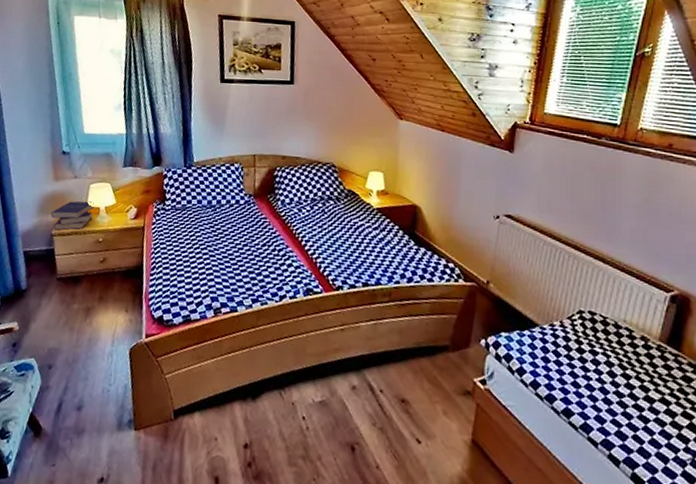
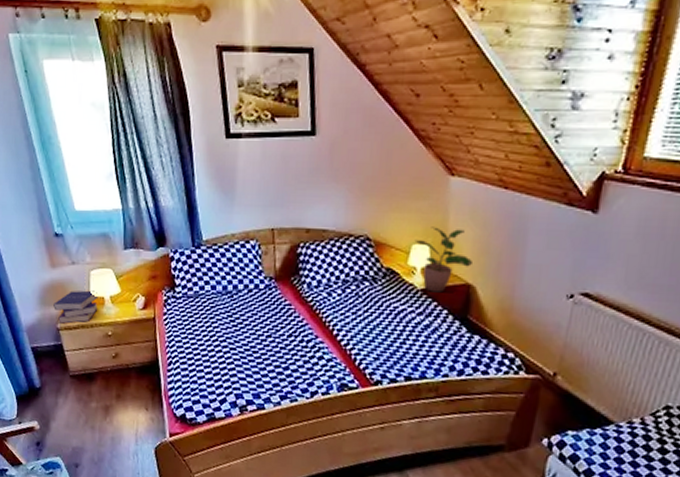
potted plant: none [371,158,418,212] -> present [414,226,472,293]

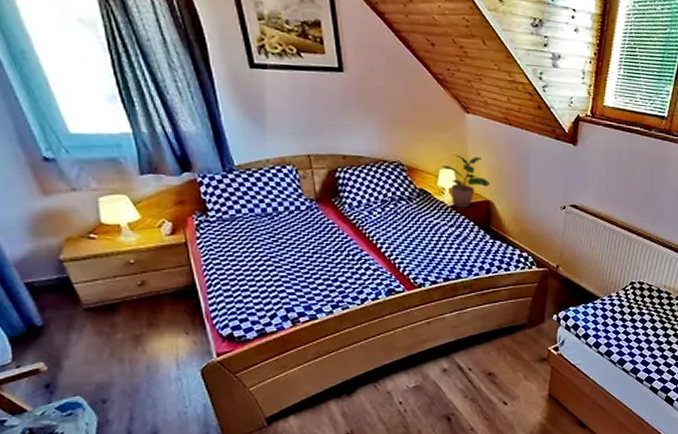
book: present [53,290,99,324] -> none [51,218,114,255]

